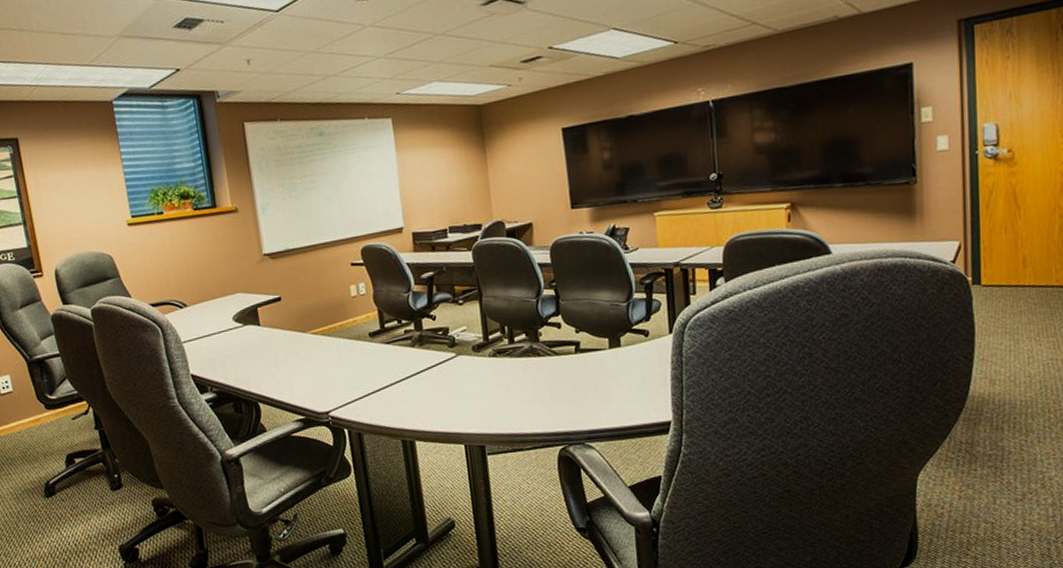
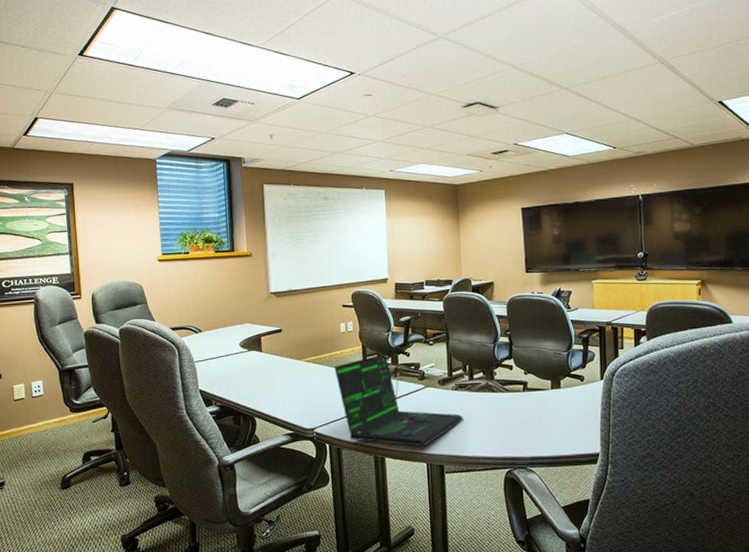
laptop: none [346,318,505,426] -> present [334,353,463,447]

